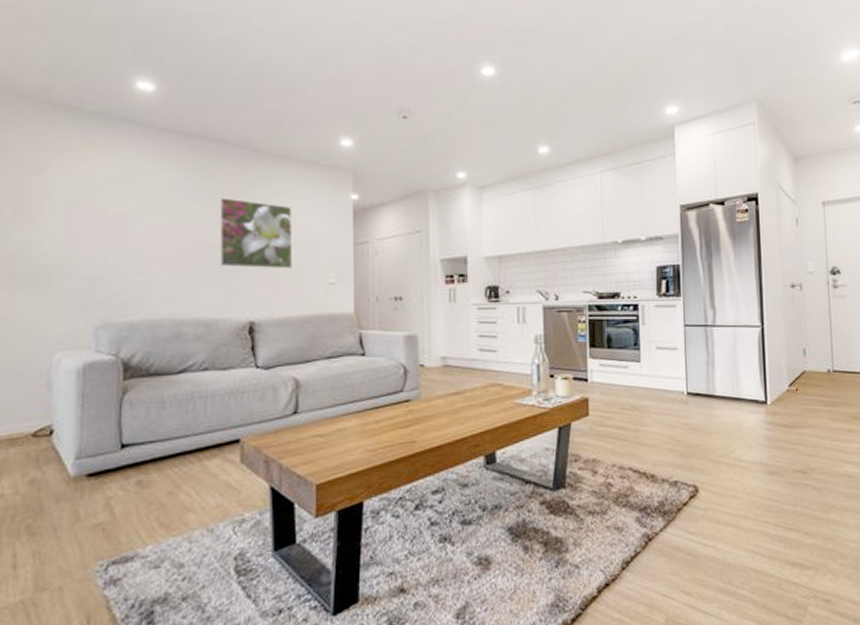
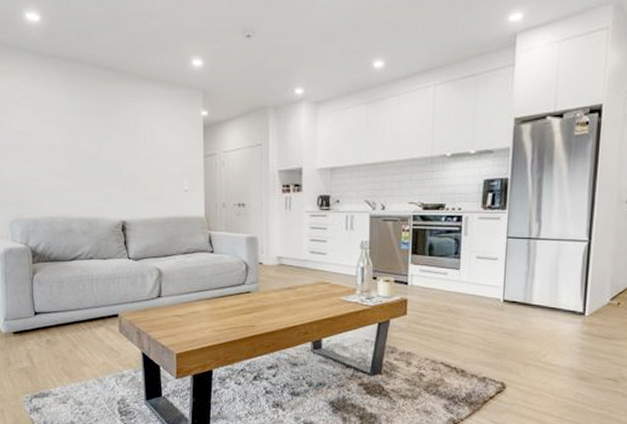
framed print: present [218,197,293,269] -> none [94,115,155,177]

